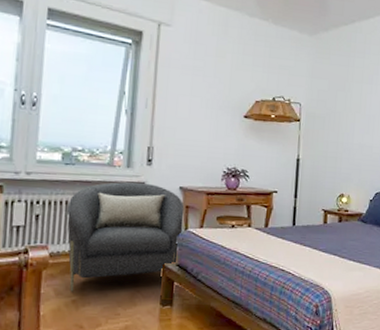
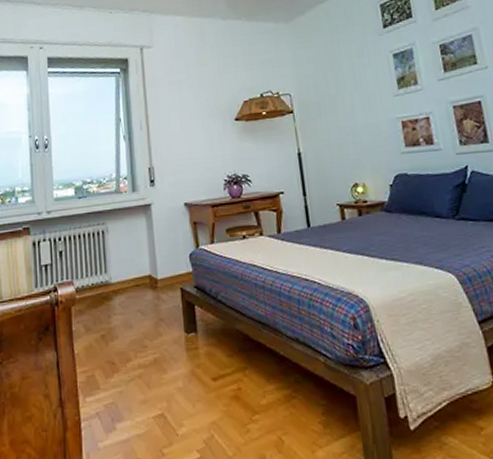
armchair: present [66,181,185,292] -> none [85,204,194,327]

